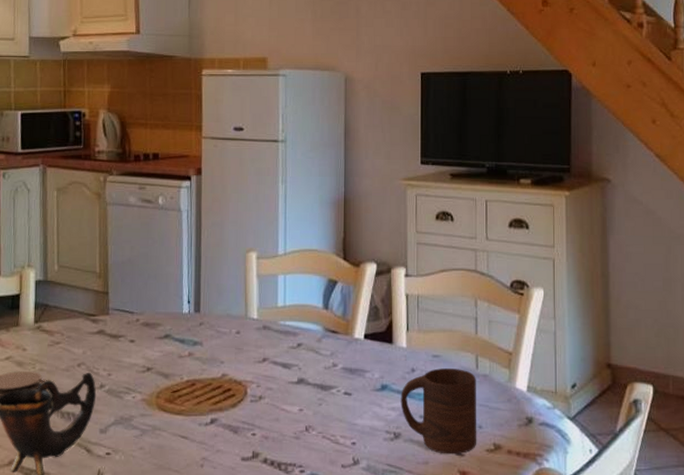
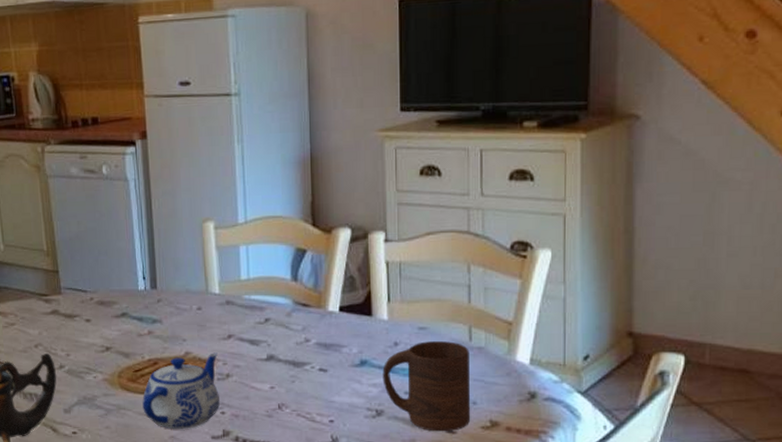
teapot: none [177,375,252,451] -> present [142,353,220,430]

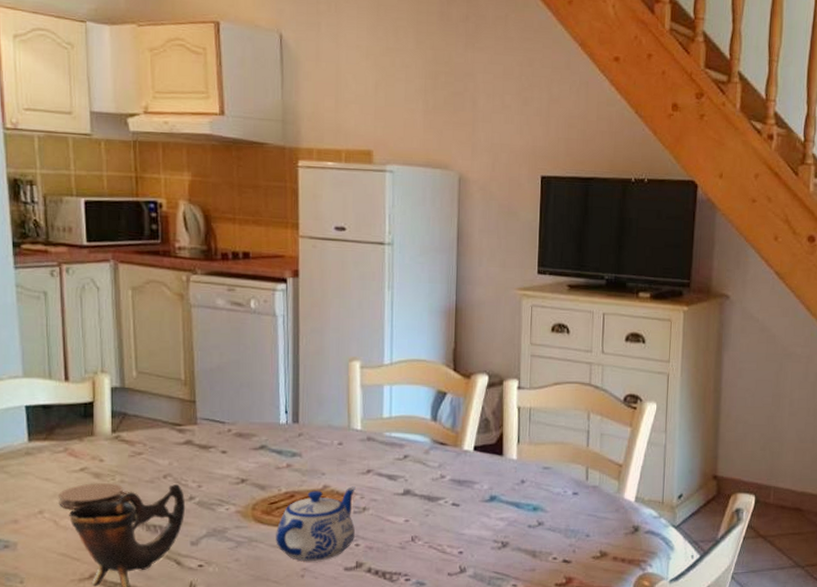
cup: present [382,341,471,432] -> none [509,480,586,562]

